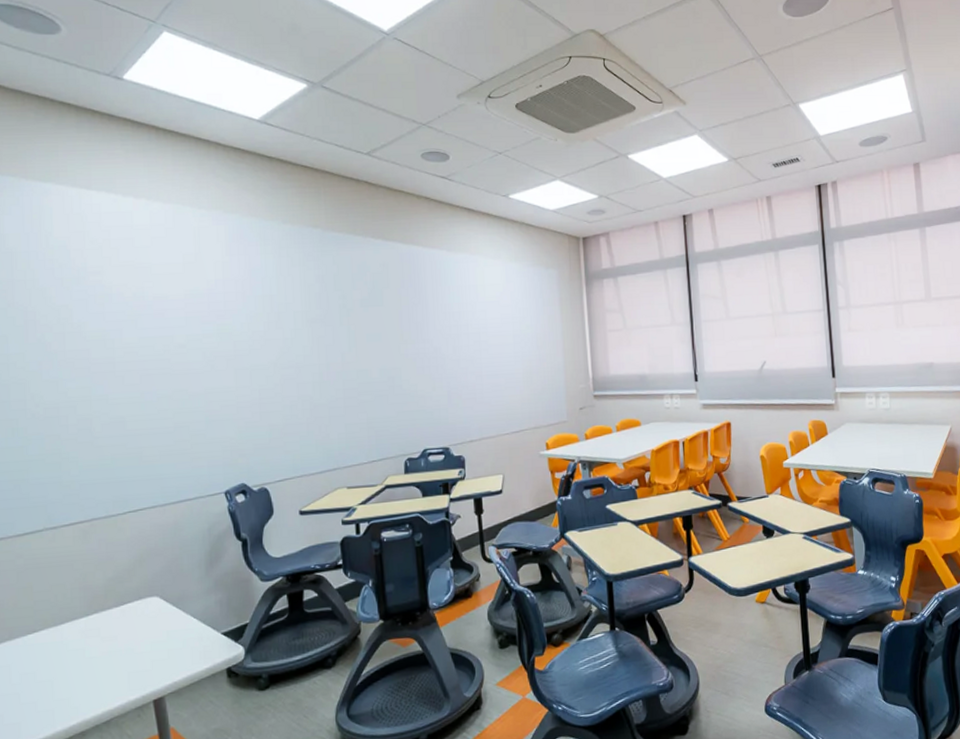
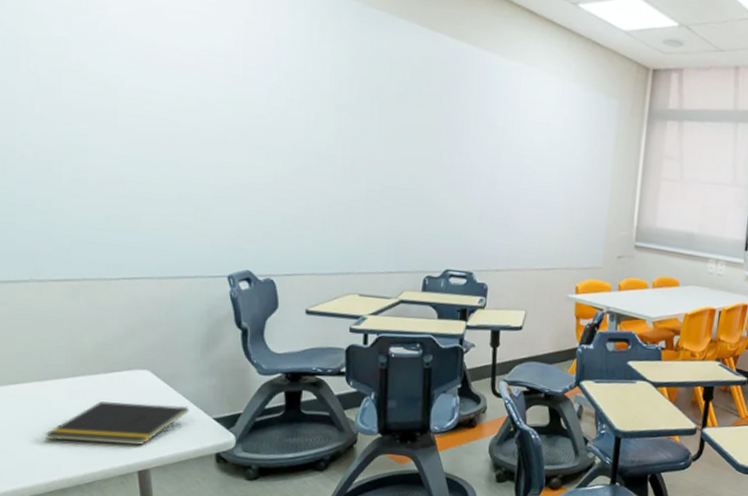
notepad: none [62,625,198,684] -> present [44,401,189,446]

